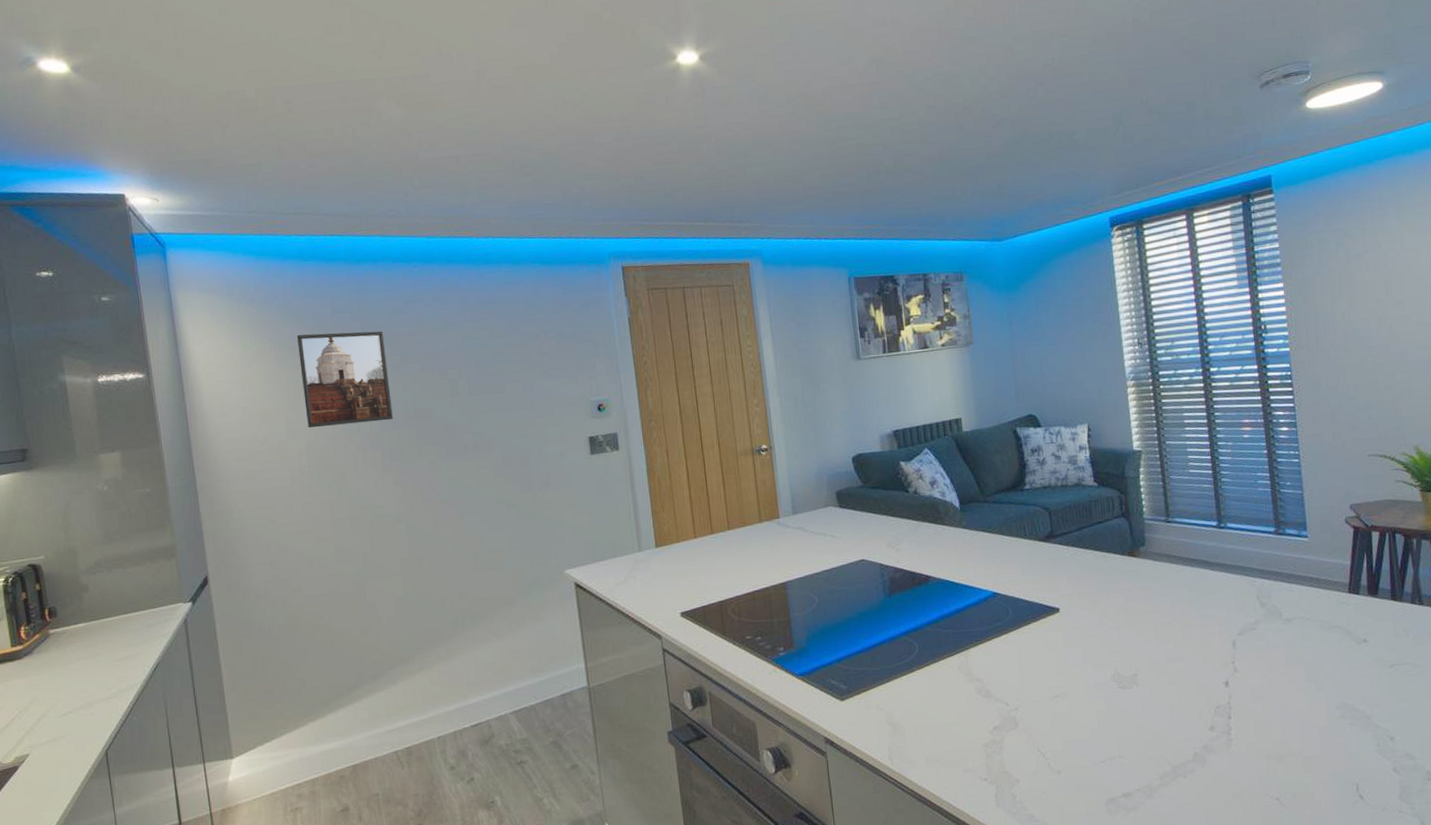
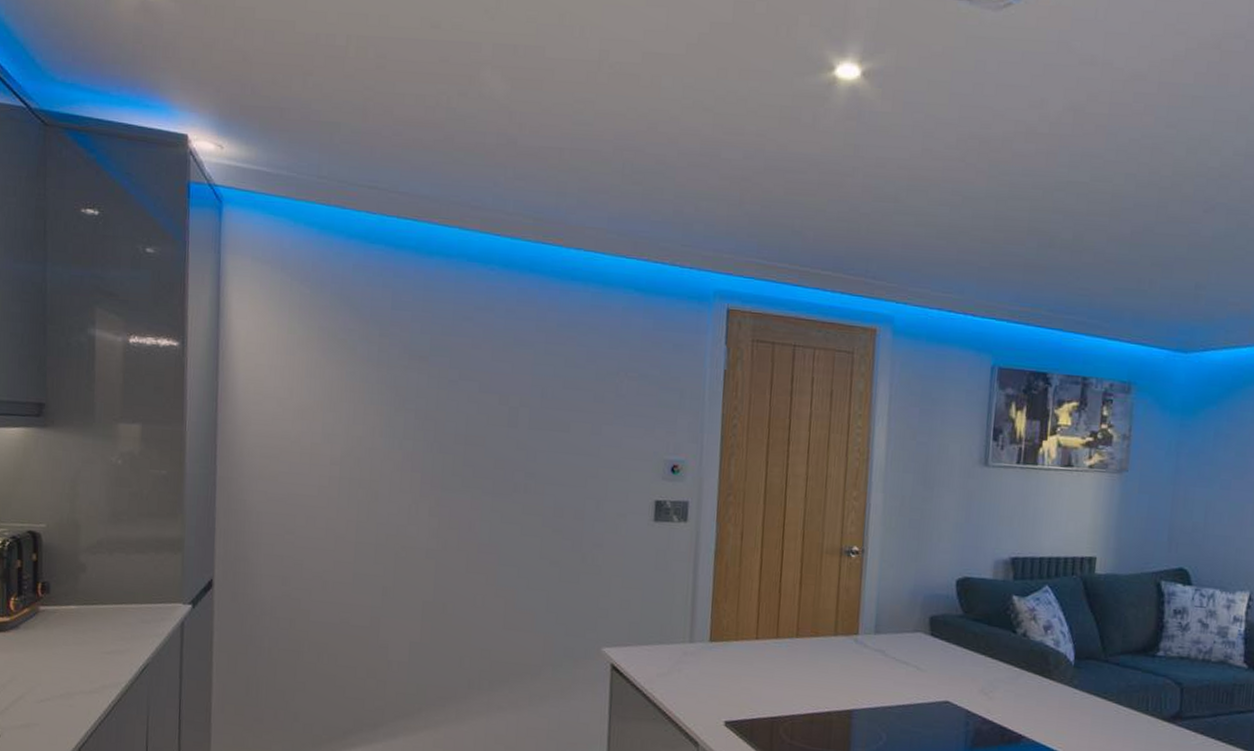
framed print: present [297,331,393,428] -> none [346,326,445,442]

